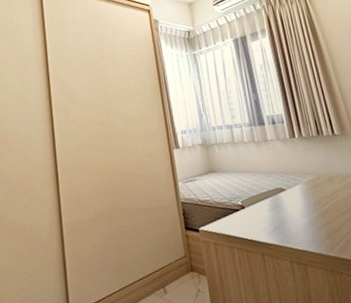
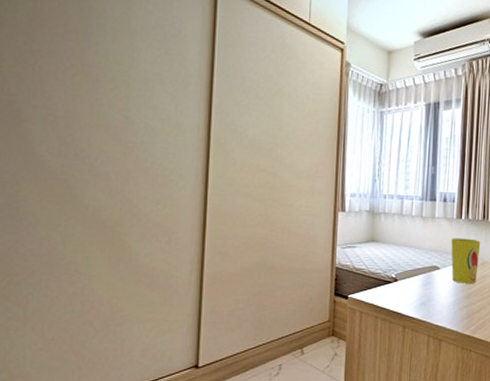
cup: none [290,155,328,202] -> present [451,238,481,284]

